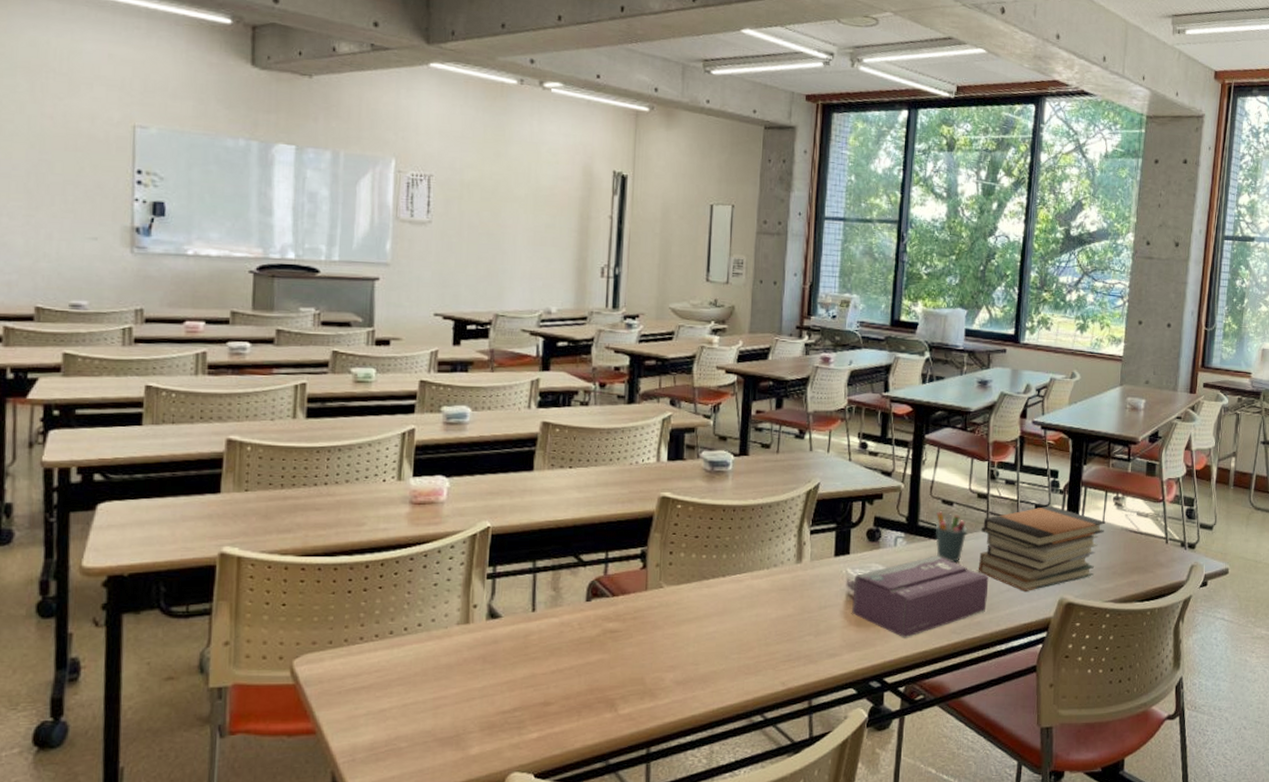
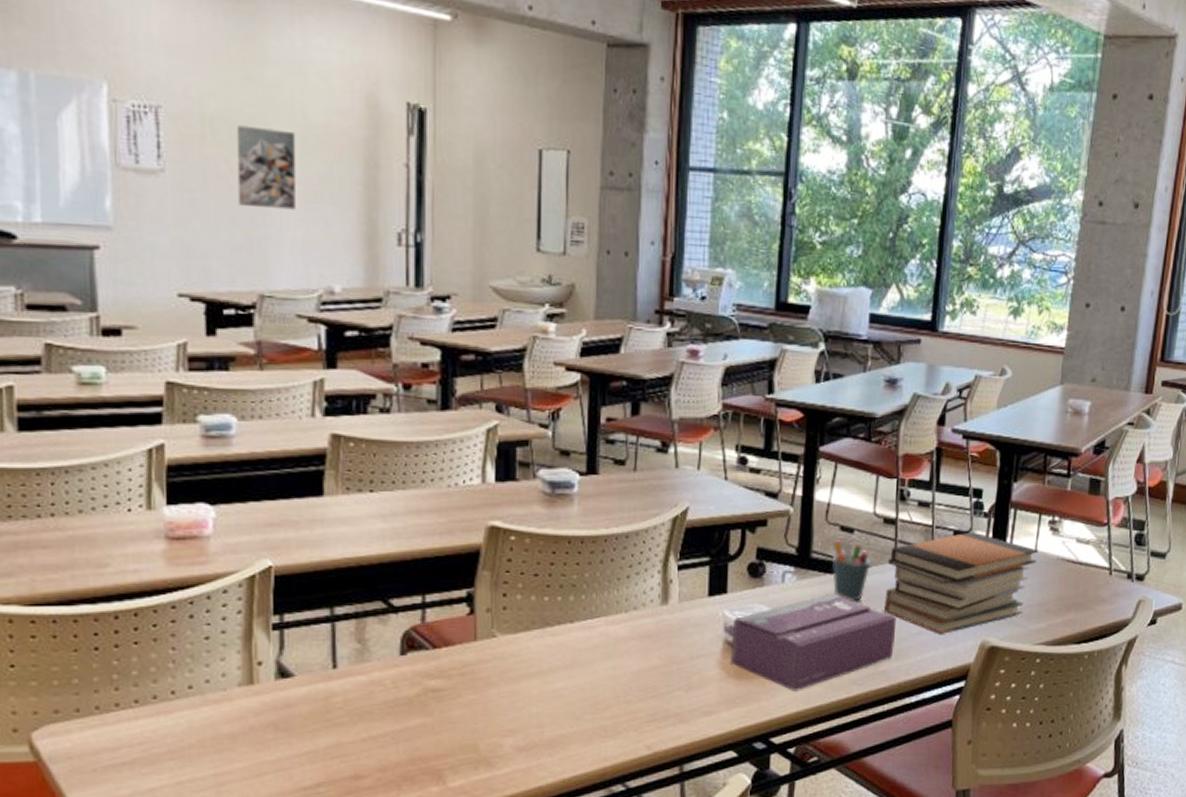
wall art: none [483,188,530,251] -> present [236,125,296,210]

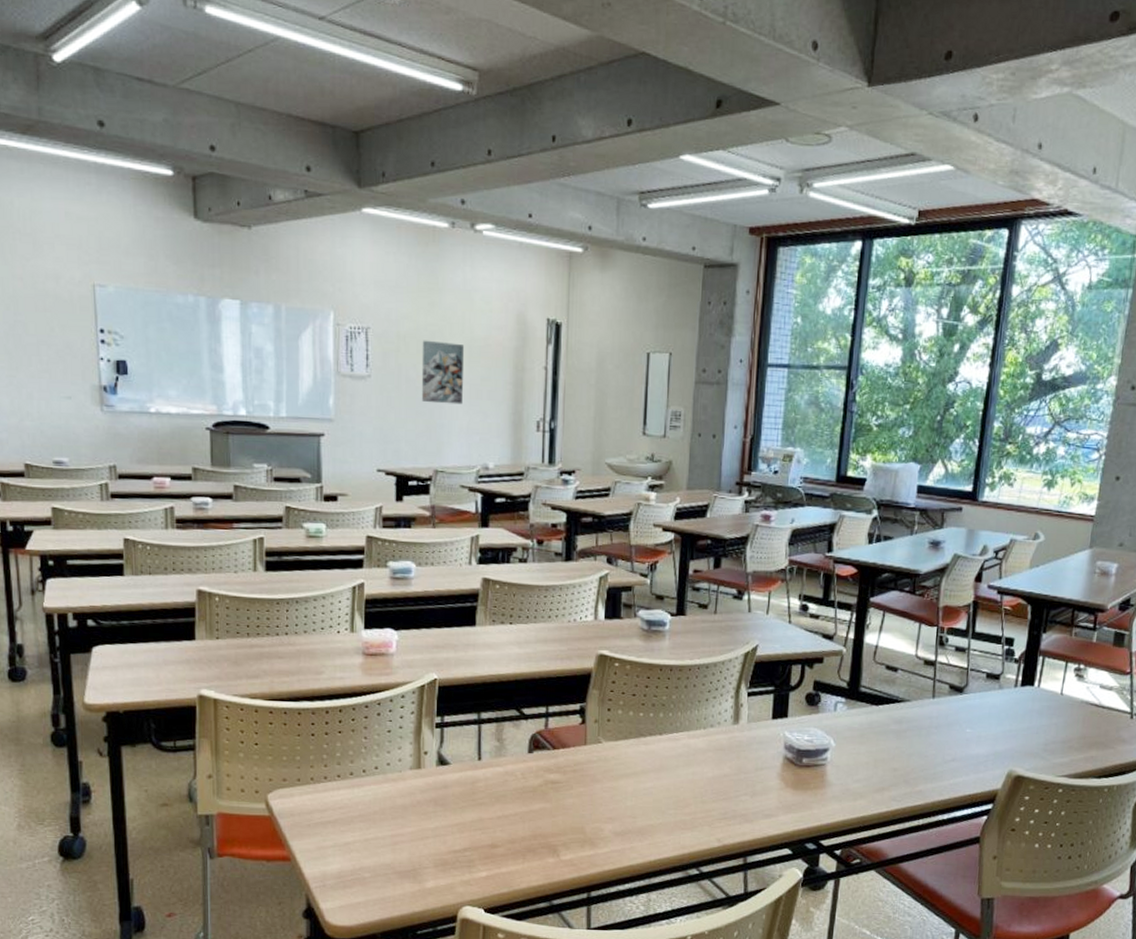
tissue box: present [731,593,897,692] -> none [789,722,933,803]
pen holder: present [832,540,872,601] -> none [877,677,912,730]
book stack: present [883,532,1038,634] -> none [921,675,1064,762]

